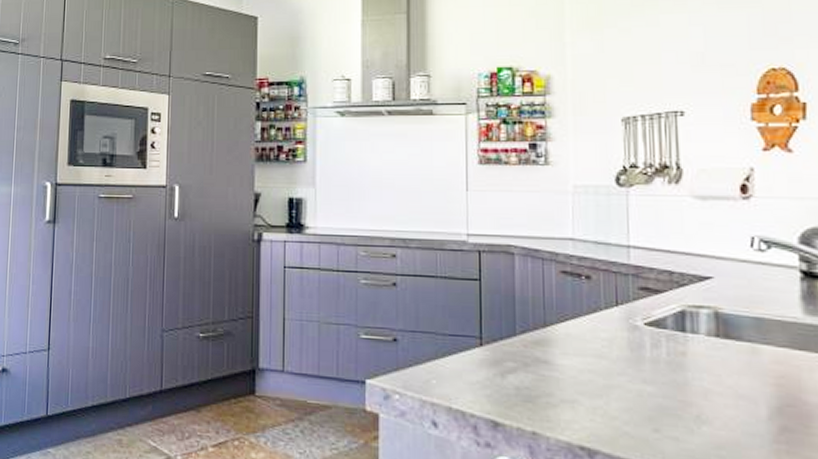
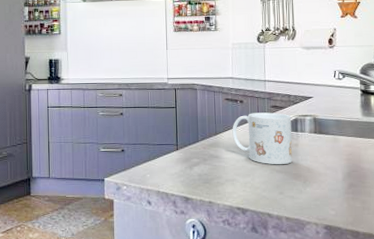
mug: none [572,296,676,384] -> present [232,112,292,165]

